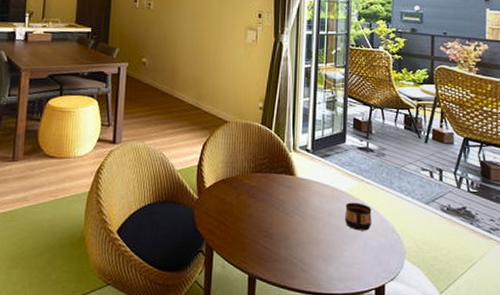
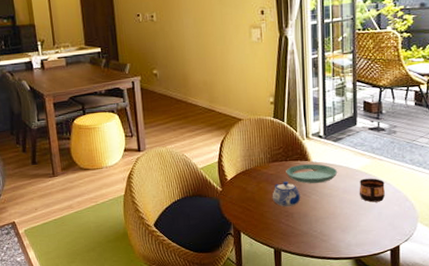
teapot: none [251,196,283,226] -> present [272,181,301,207]
saucer: none [269,179,324,203] -> present [286,164,338,184]

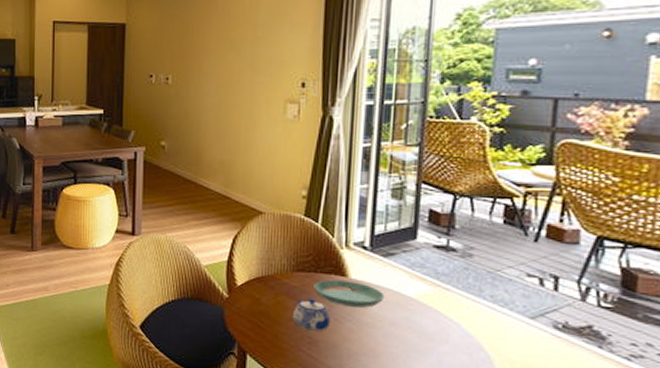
cup: present [360,178,385,203] -> none [413,311,451,346]

